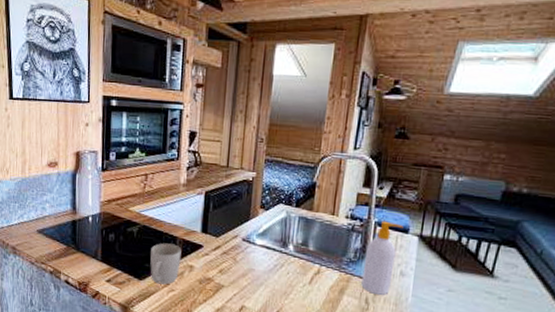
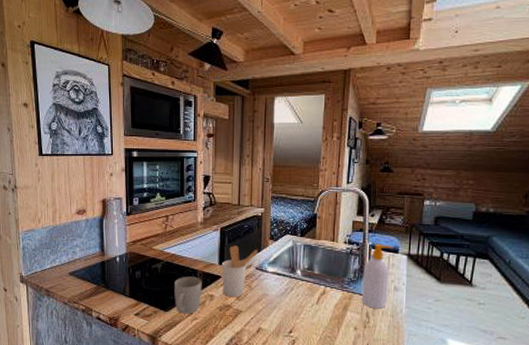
utensil holder: none [204,212,246,270] -> present [222,245,258,297]

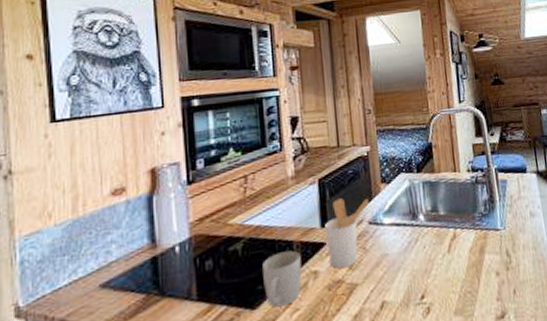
soap bottle: present [362,243,394,309] -> none [494,165,526,244]

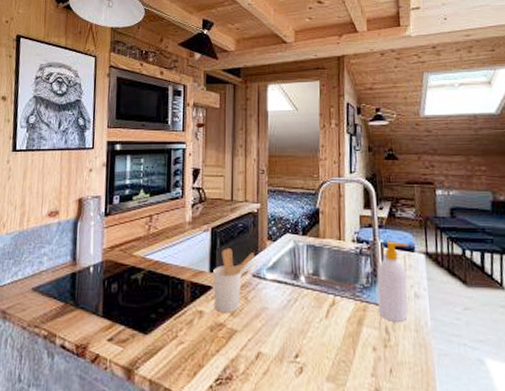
mug: present [262,250,302,308] -> none [156,288,190,337]
soap bottle: none [494,165,526,244] -> present [377,241,409,322]

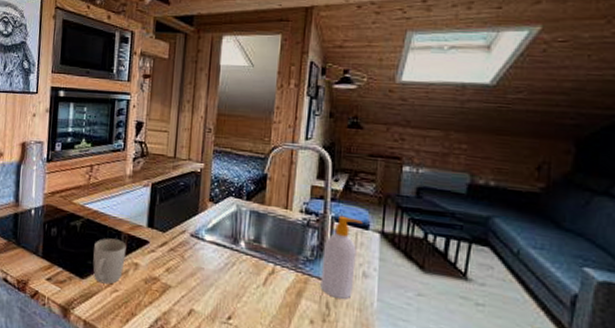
mug: none [156,288,190,337] -> present [93,238,126,284]
utensil holder: present [213,248,254,313] -> none [150,205,194,269]

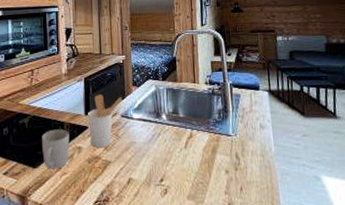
utensil holder: none [150,205,194,269] -> present [88,94,122,147]
soap bottle: present [320,215,363,299] -> none [228,82,255,149]

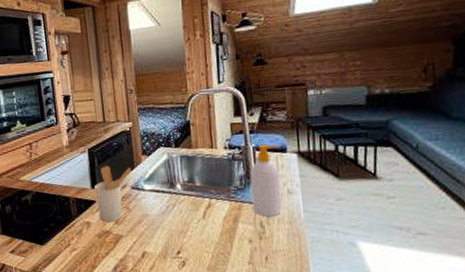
mug: present [42,129,70,169] -> none [47,204,78,246]
soap bottle: none [228,82,255,149] -> present [250,144,282,217]

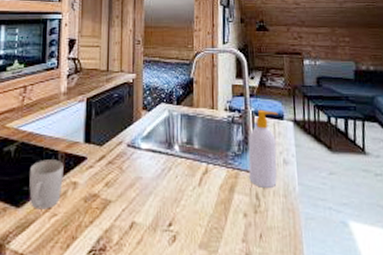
mug: none [47,204,78,246] -> present [29,159,64,209]
utensil holder: present [95,166,131,222] -> none [87,119,129,183]

